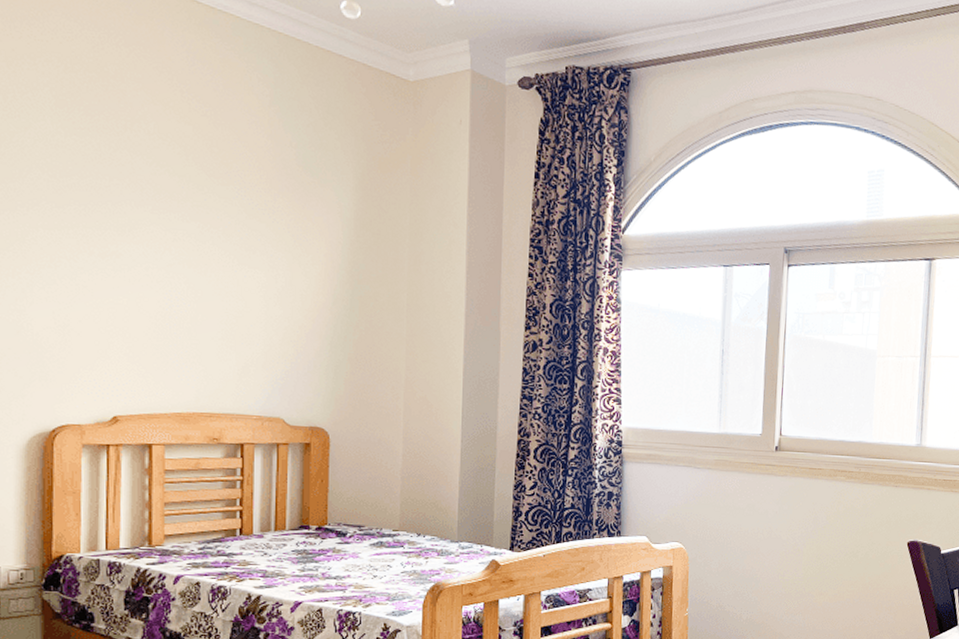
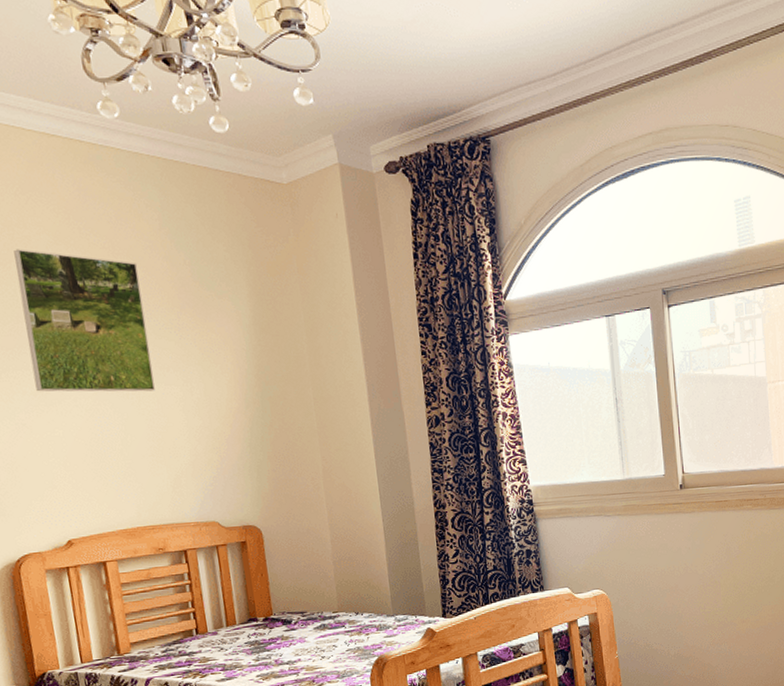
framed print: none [104,102,239,272] -> present [14,249,155,392]

